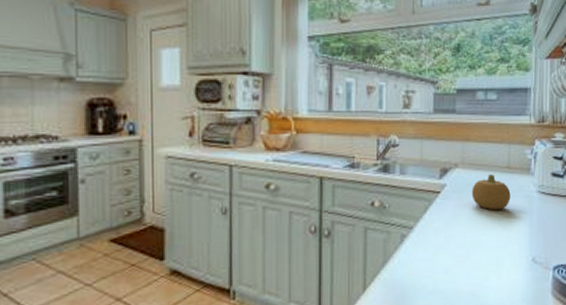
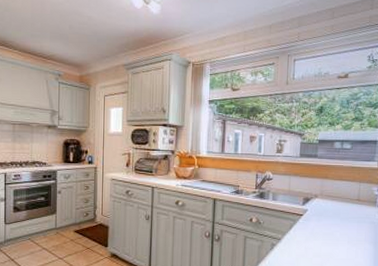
fruit: present [472,174,511,211] -> none [327,204,359,232]

